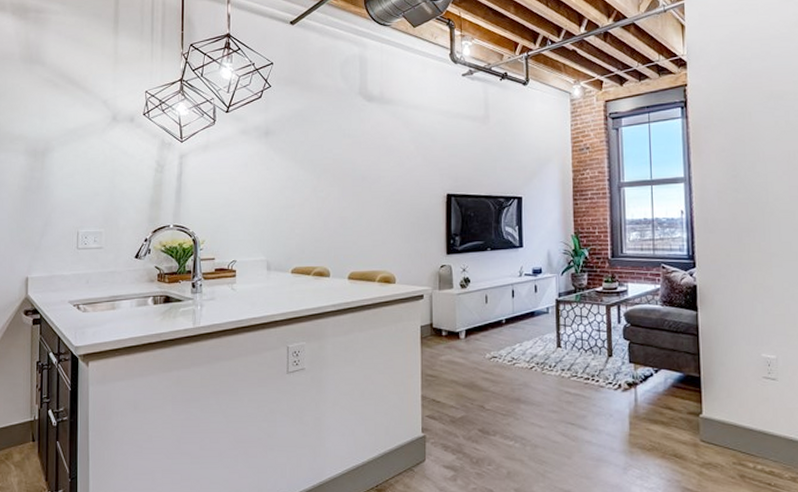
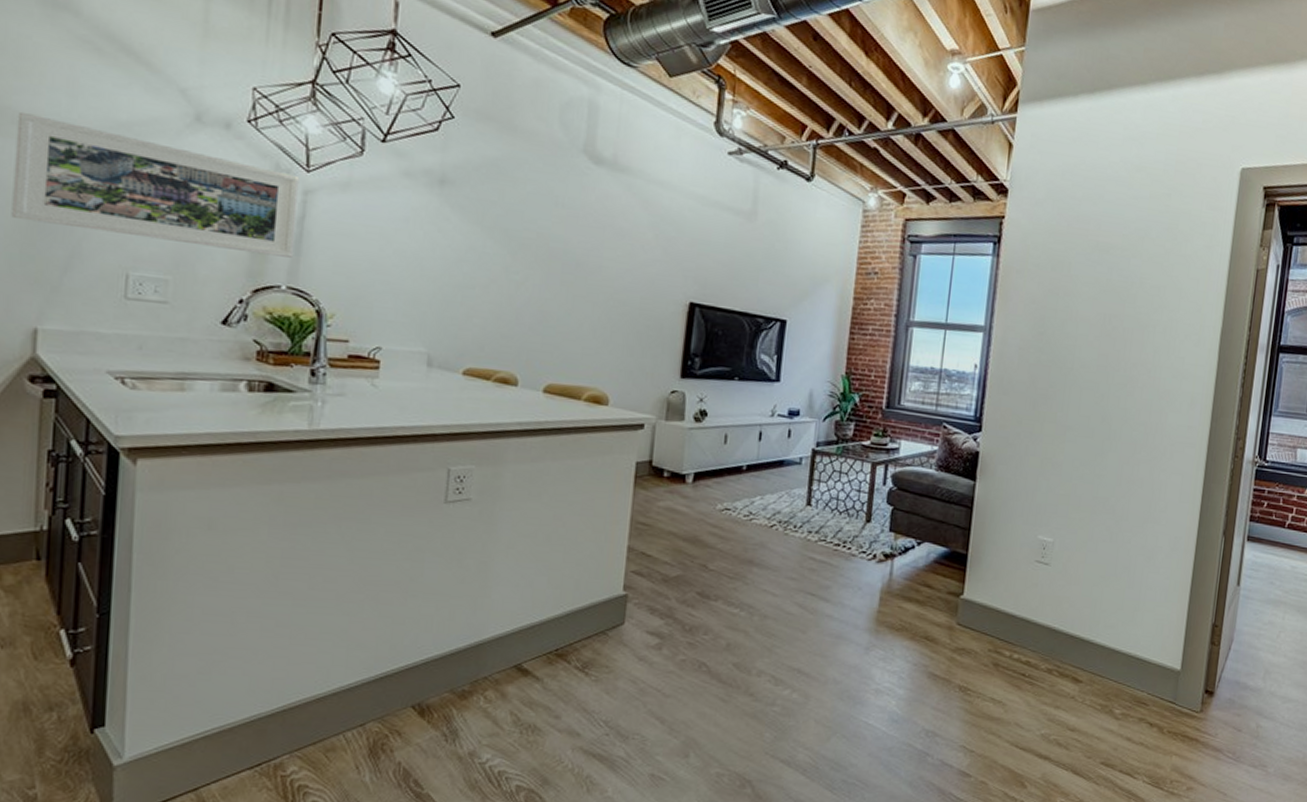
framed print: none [11,133,177,205] -> present [11,111,300,258]

